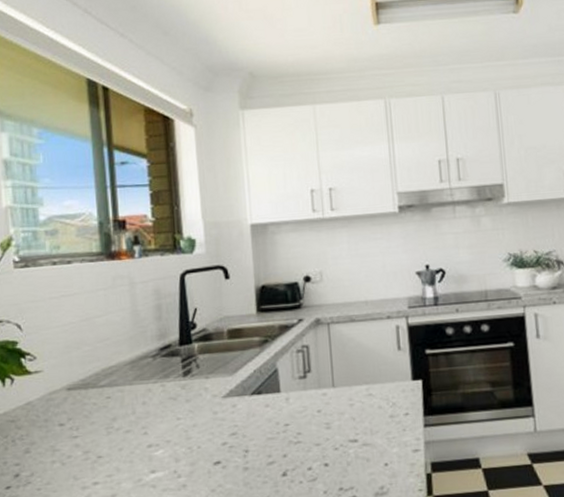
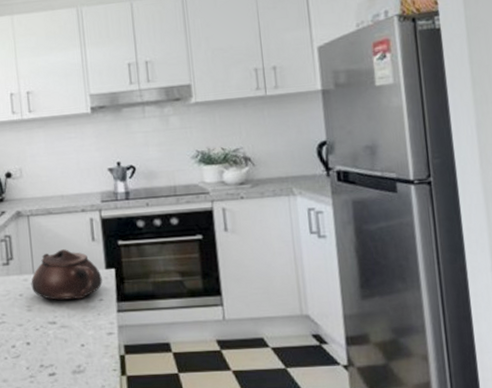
teapot: none [330,359,408,416] -> present [31,249,102,300]

